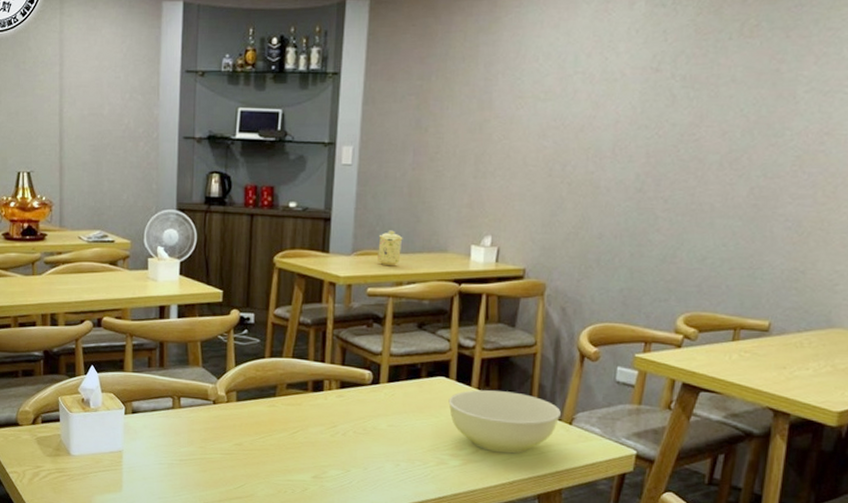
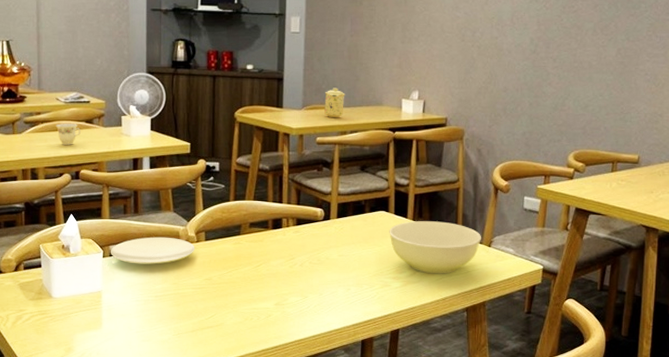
teacup: none [77,265,104,289] -> present [55,124,81,145]
plate: none [133,394,225,425] -> present [111,237,195,264]

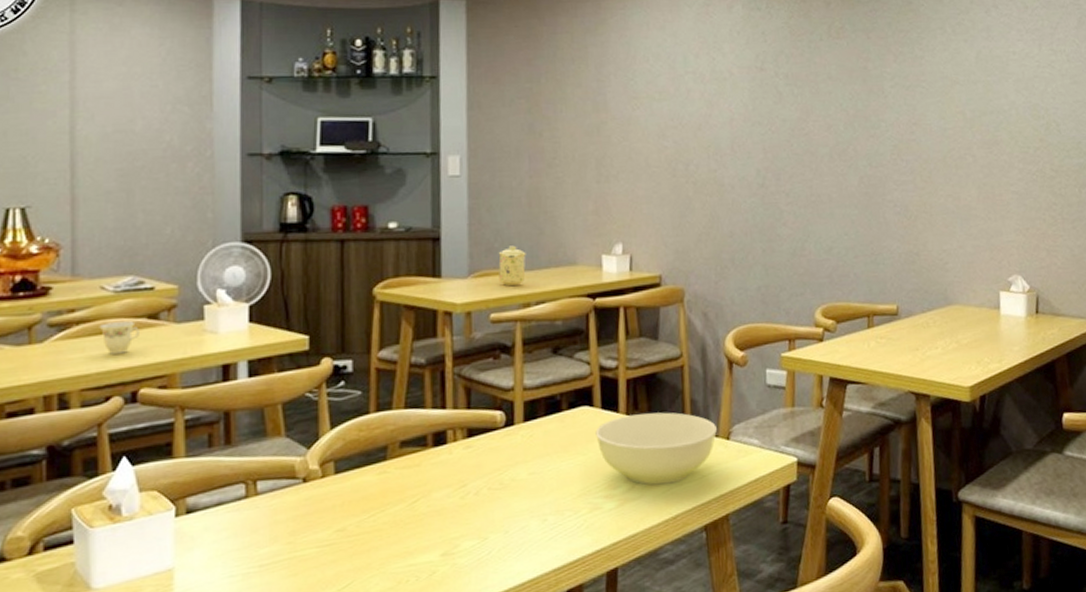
plate: present [111,237,195,264] -> none [188,474,320,521]

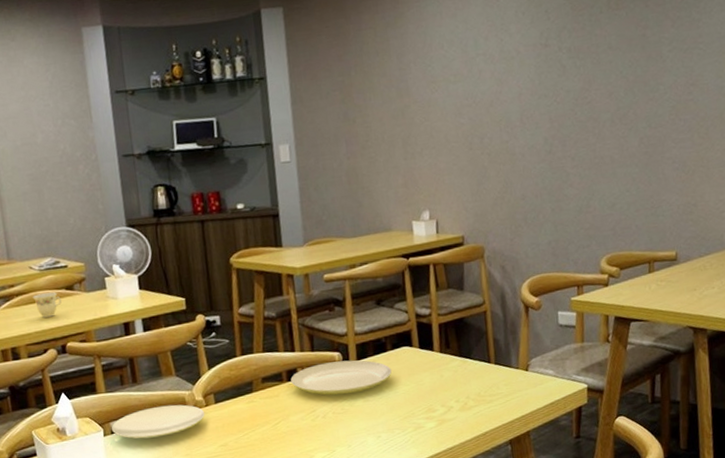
plate: none [188,474,320,521] -> present [112,404,205,439]
plate: none [437,421,566,466] -> present [290,360,392,396]
mug: present [498,245,526,287] -> none [326,217,350,252]
bowl: present [595,412,717,485] -> none [415,349,517,409]

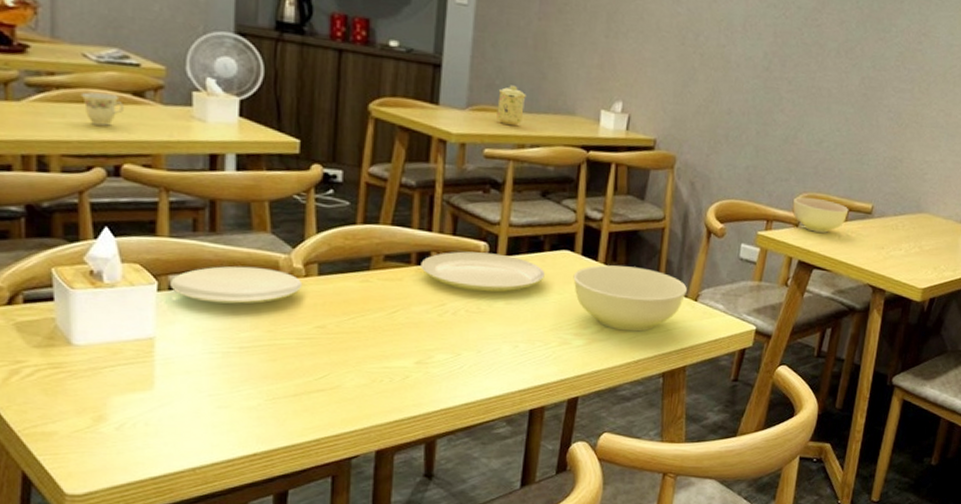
mug: none [326,217,350,252] -> present [496,85,527,126]
bowl: none [415,349,517,409] -> present [573,265,687,332]
bowl: none [599,256,654,288] -> present [793,196,849,233]

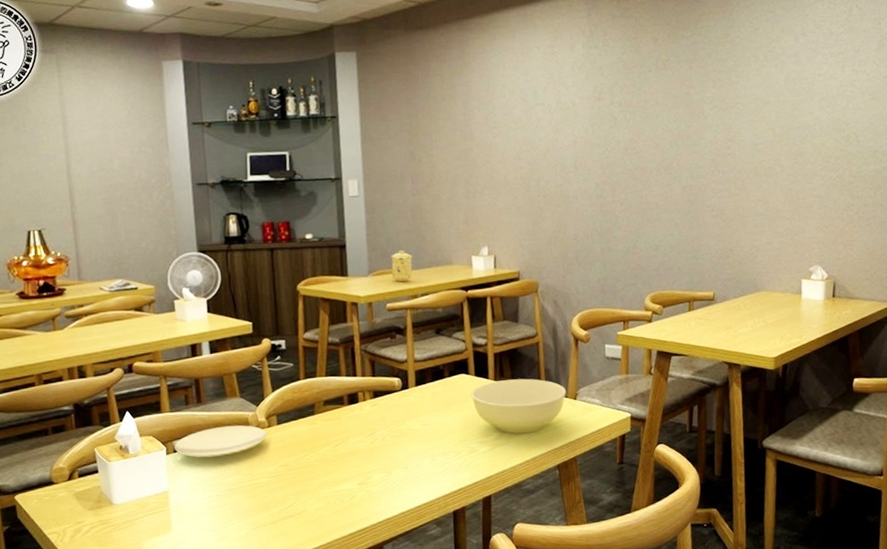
teacup: present [80,92,124,126] -> none [101,313,130,338]
plate: present [421,251,545,293] -> none [351,385,448,419]
bowl: present [793,196,849,233] -> none [643,295,694,324]

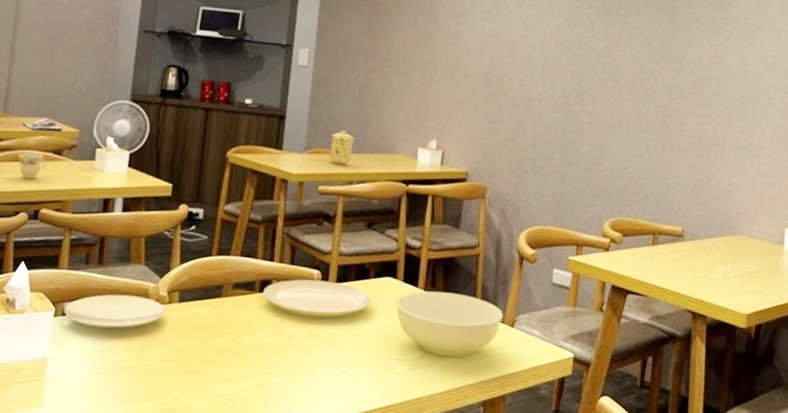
teacup: none [101,313,130,338] -> present [18,153,47,179]
plate: none [351,385,448,419] -> present [263,279,370,318]

